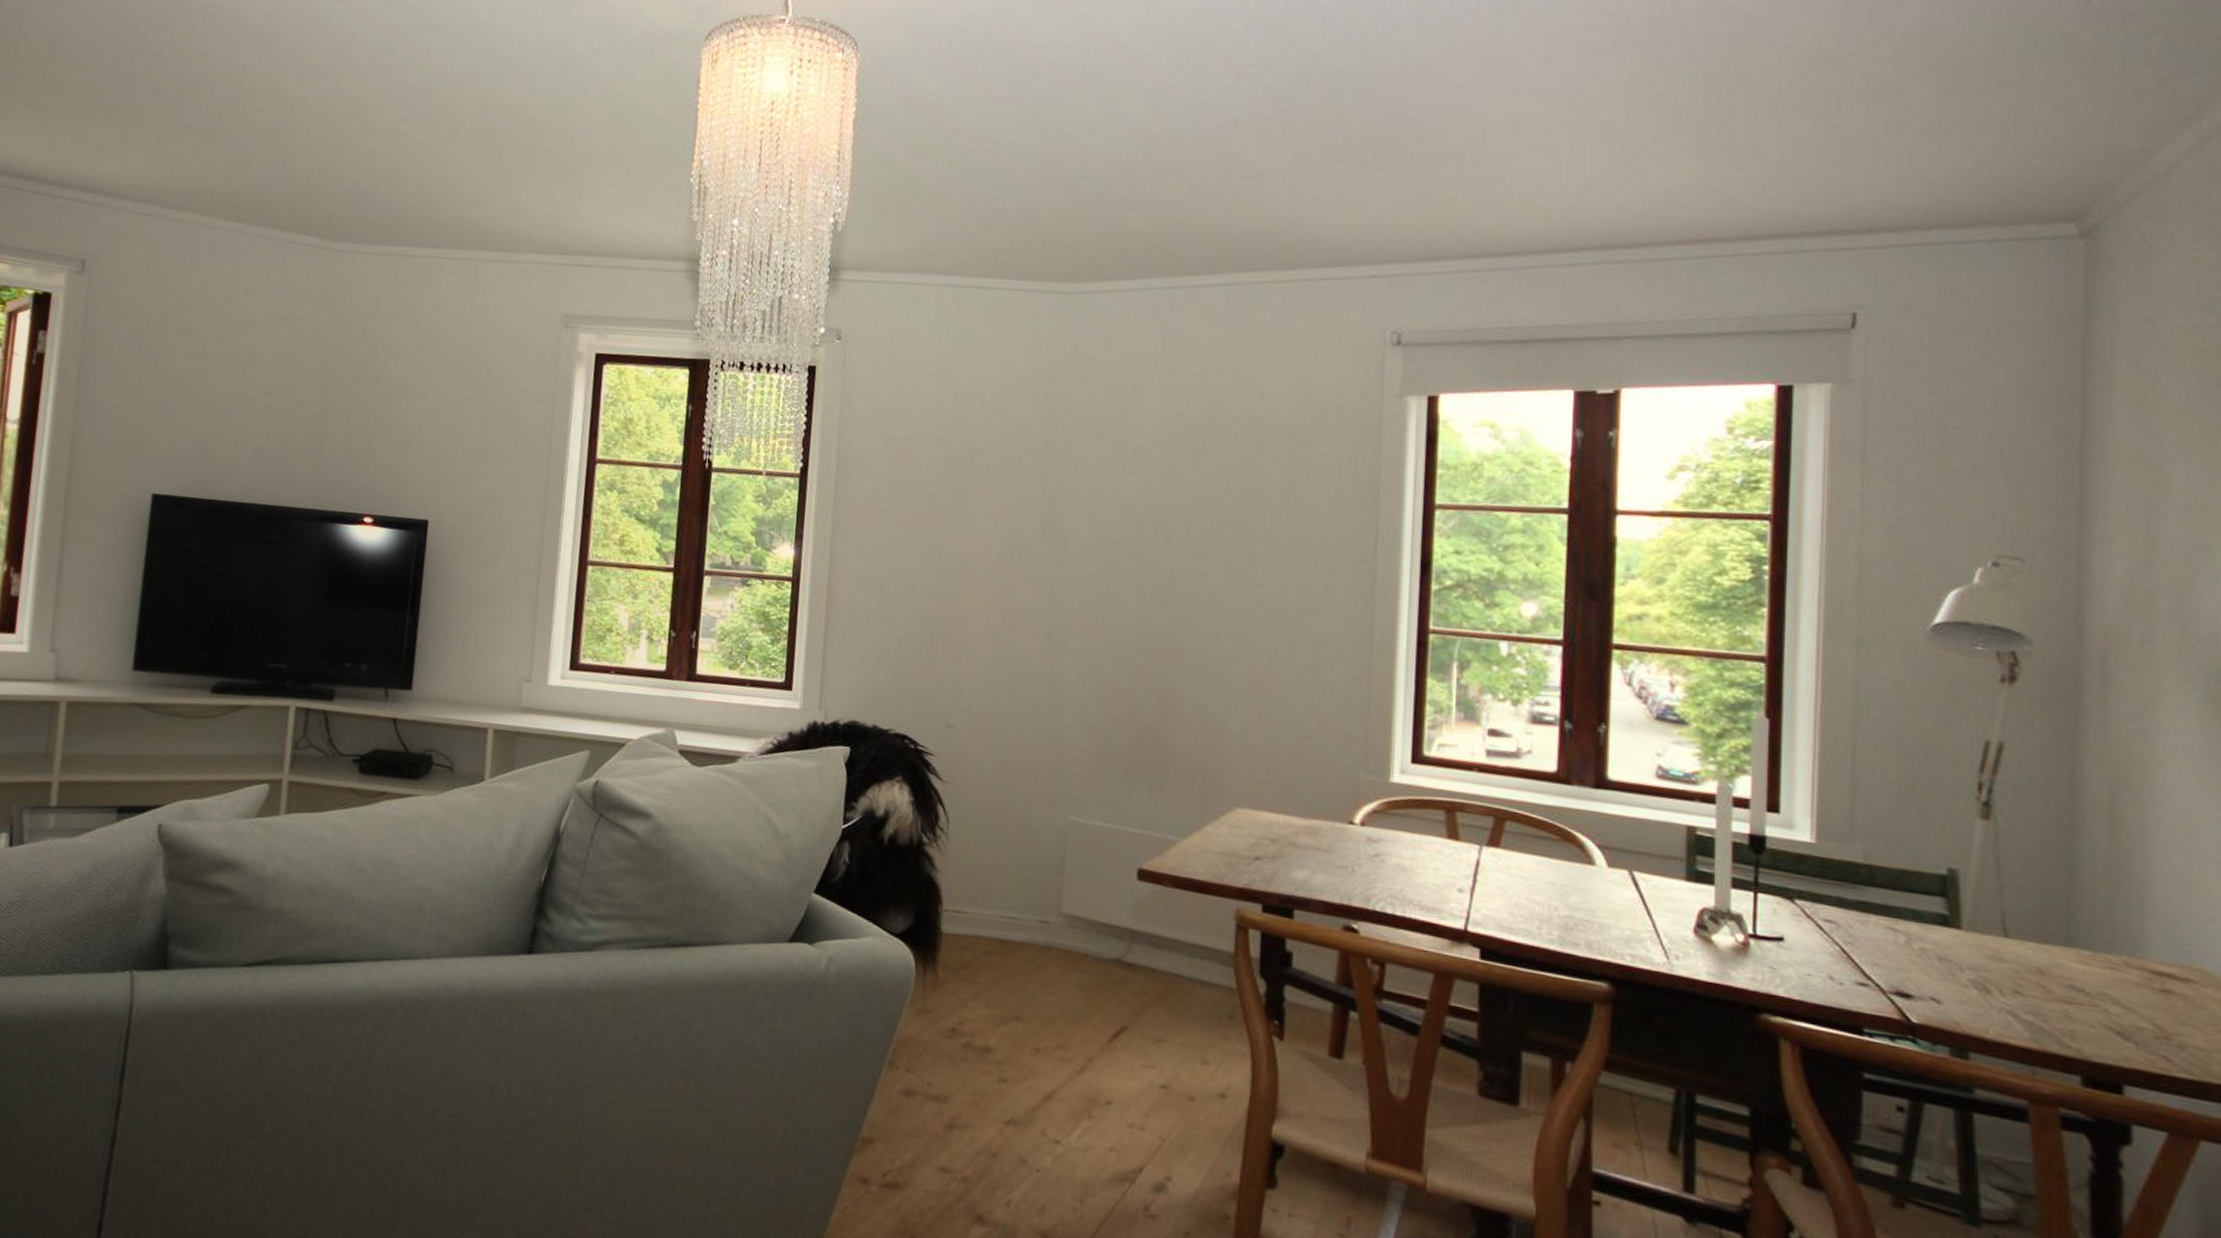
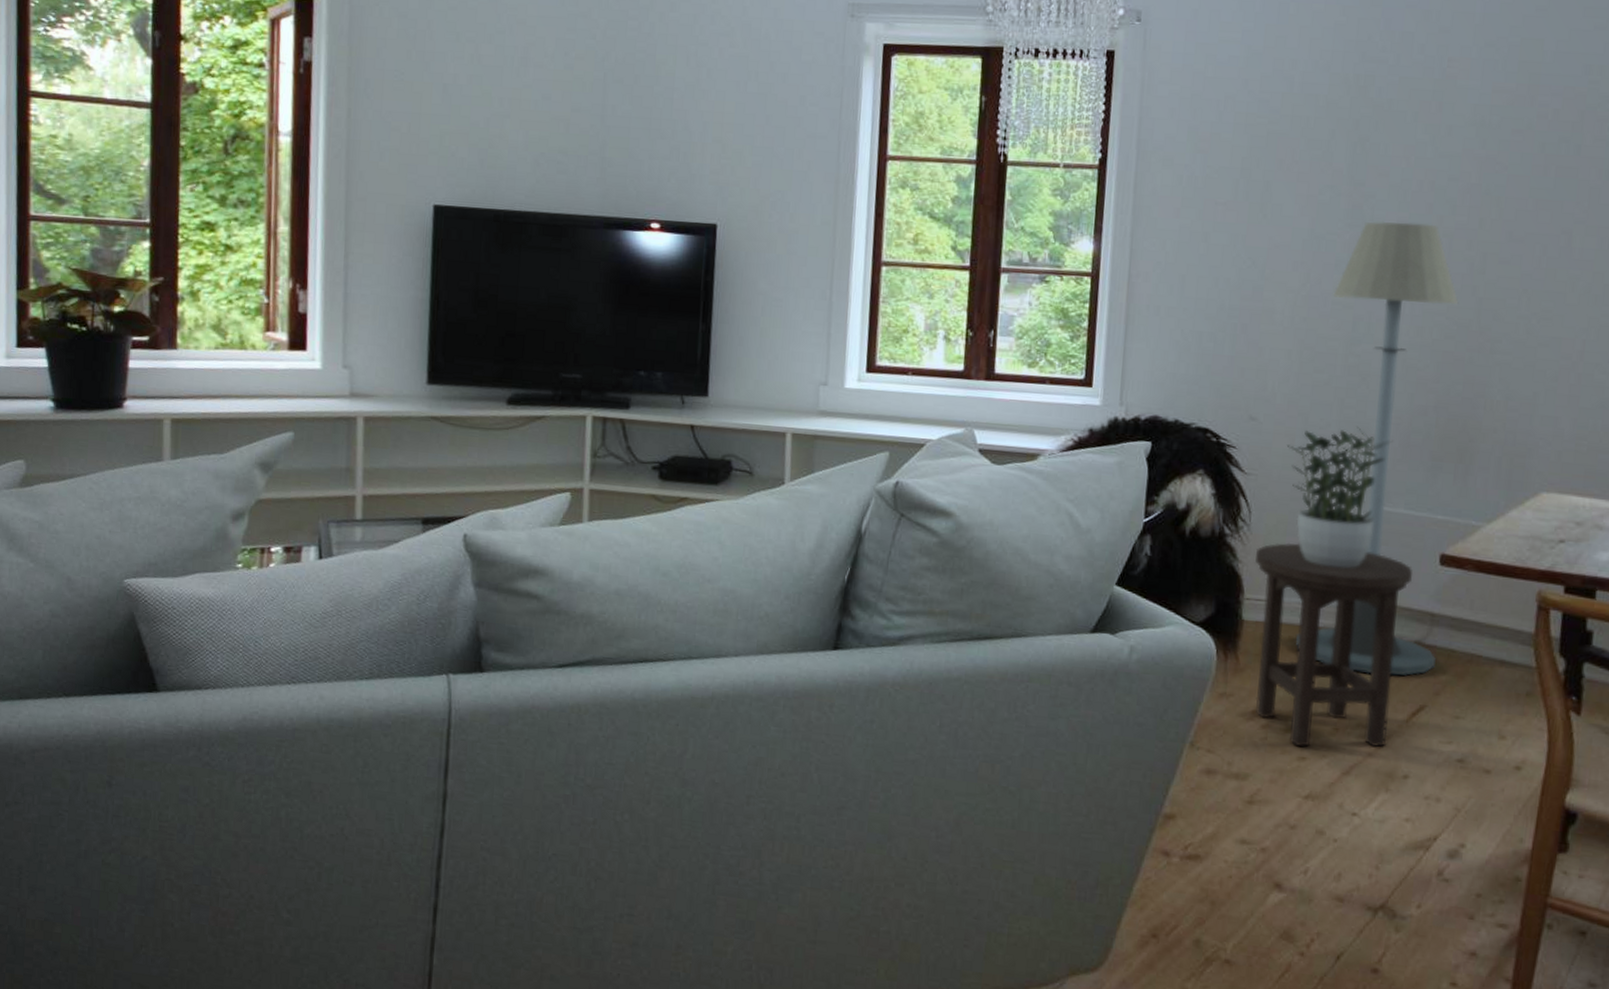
stool: none [954,853,1111,1070] -> present [1255,542,1413,747]
potted plant: none [983,737,1088,881] -> present [1286,427,1393,568]
floor lamp: none [995,535,1149,995] -> present [1296,221,1459,676]

